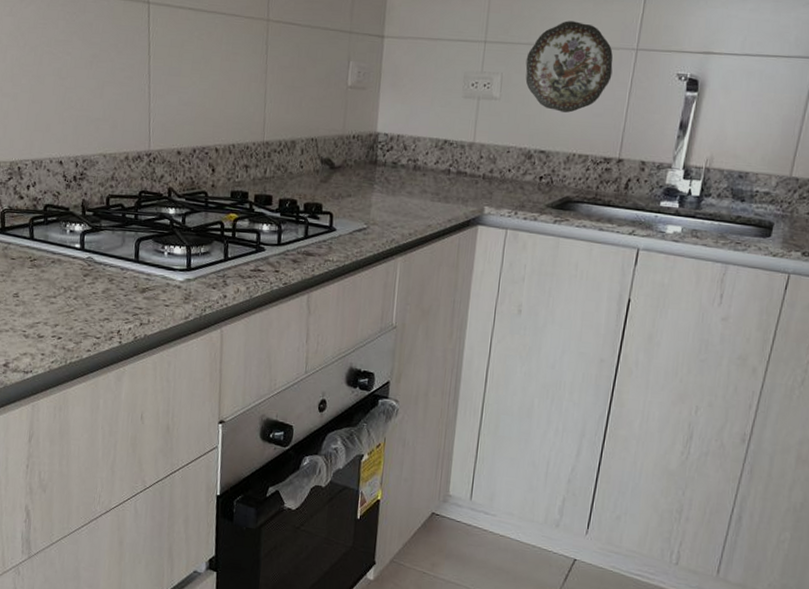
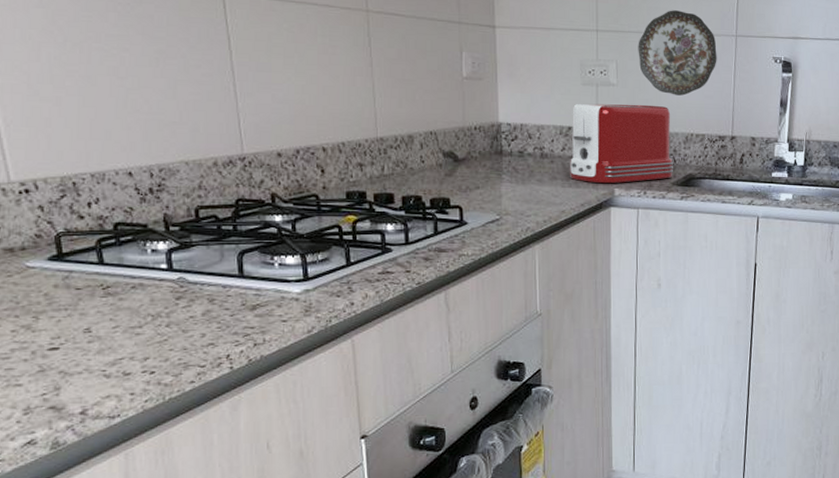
toaster: none [439,116,554,201] -> present [569,103,673,184]

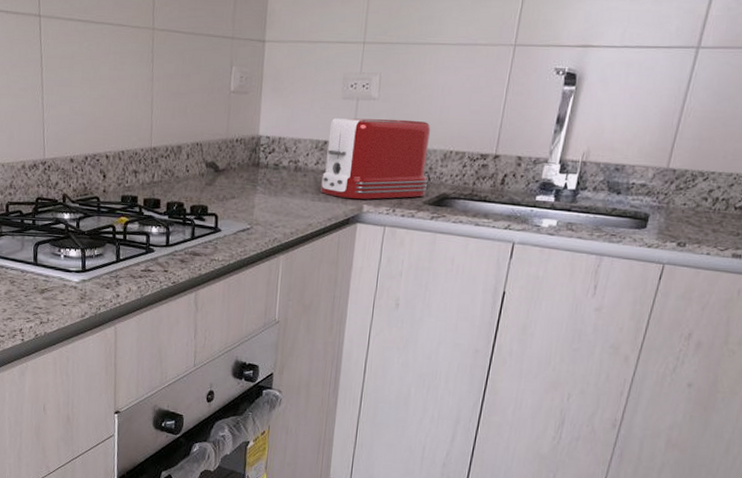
decorative plate: present [638,10,717,96] -> none [403,19,491,111]

